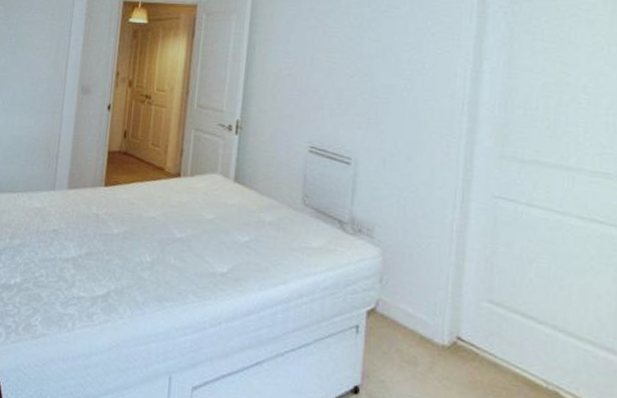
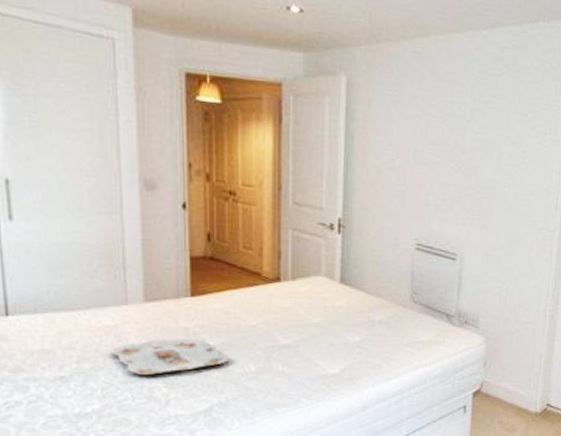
serving tray: none [36,223,129,256] -> present [110,338,229,375]

